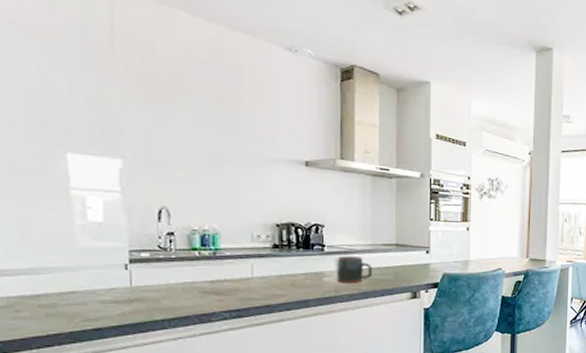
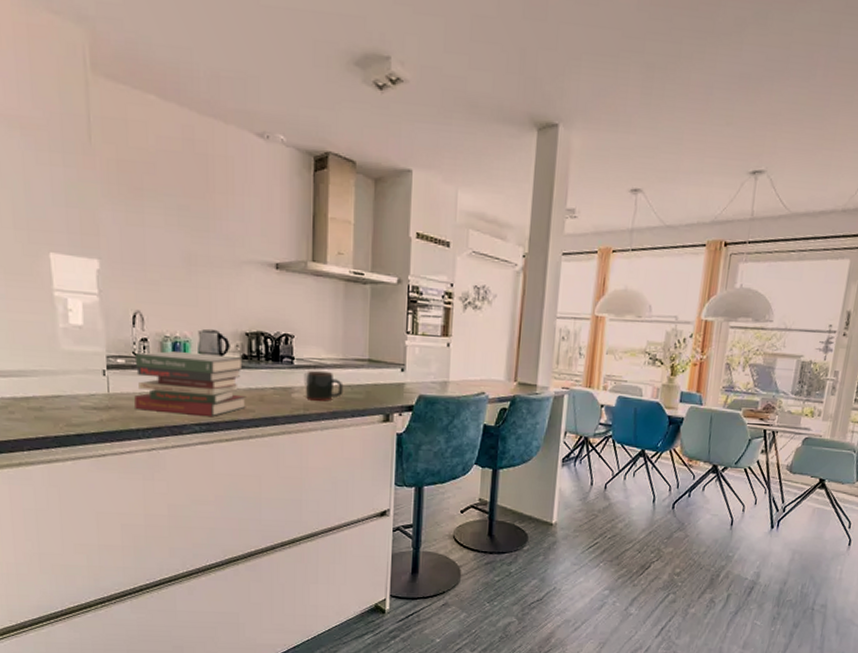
books: none [159,244,278,304] -> present [134,351,246,418]
kettle: none [226,221,261,247] -> present [196,328,230,357]

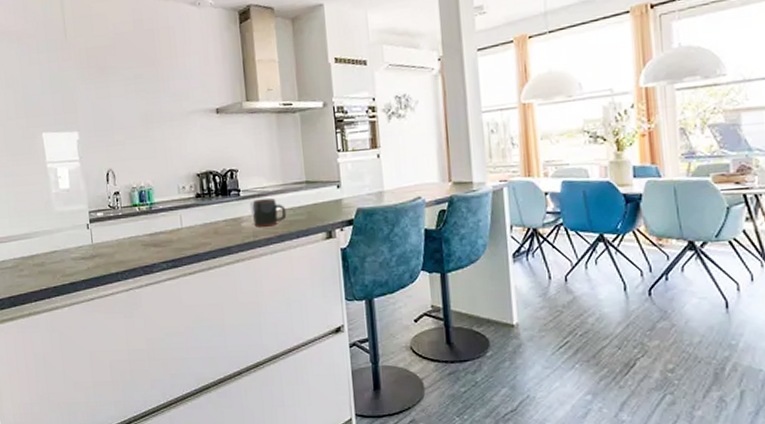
books: present [134,351,246,418] -> none [110,197,204,255]
kettle: present [196,328,230,357] -> none [158,175,186,200]

